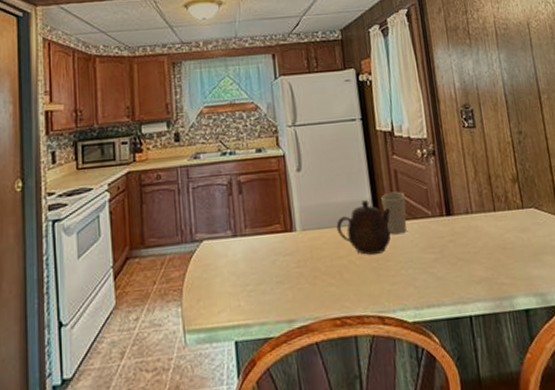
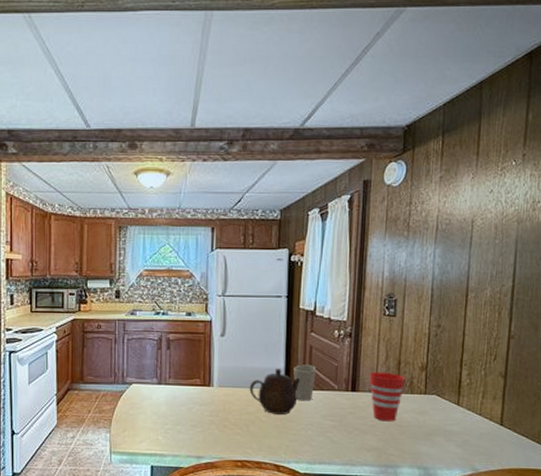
cup: none [461,189,500,246] -> present [369,371,406,422]

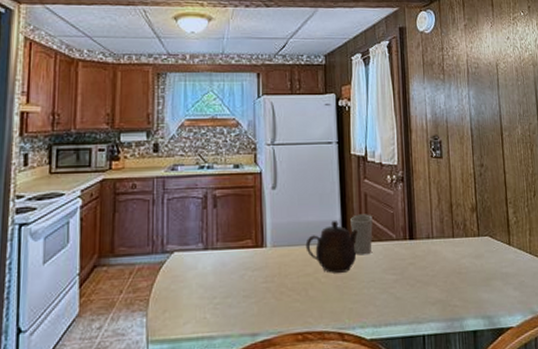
cup: present [369,371,406,422] -> none [425,216,459,270]

